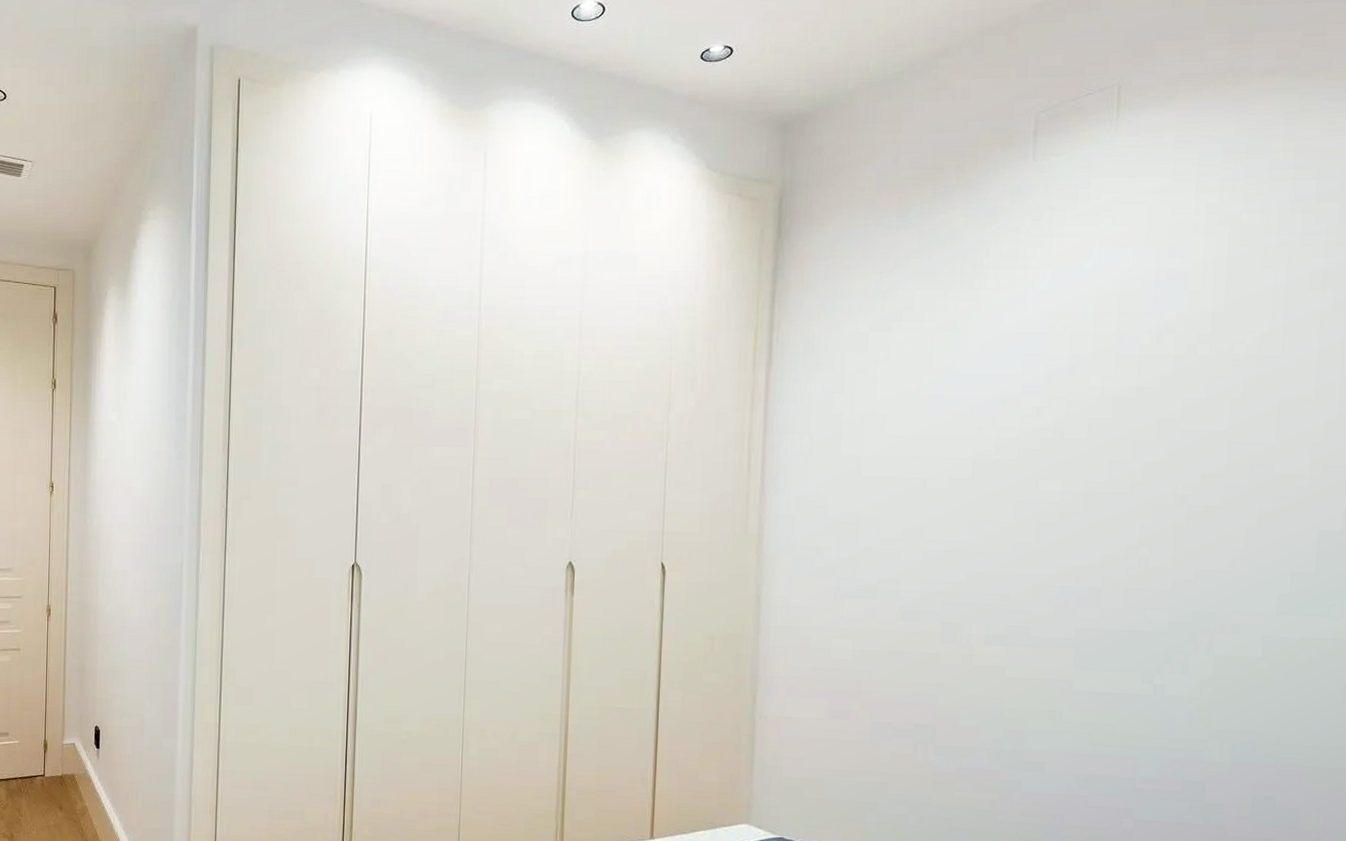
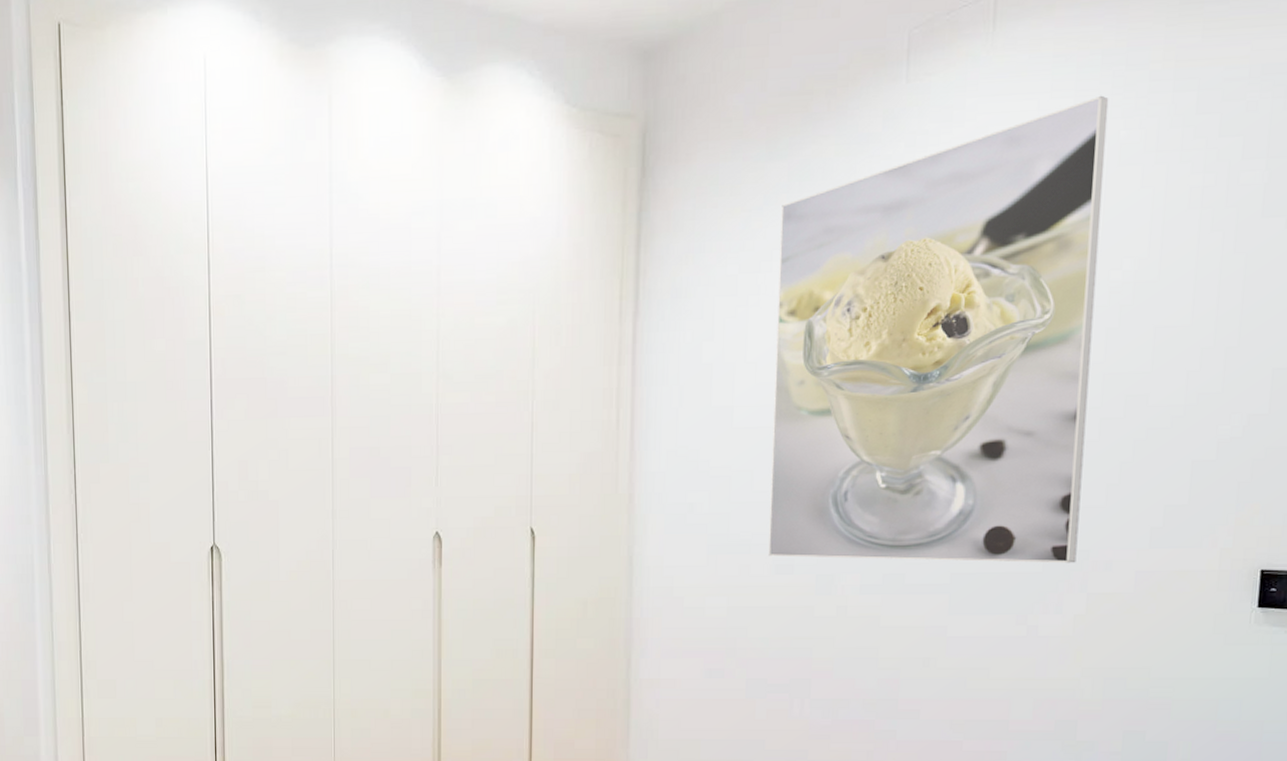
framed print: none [894,180,1230,625] -> present [768,95,1109,564]

